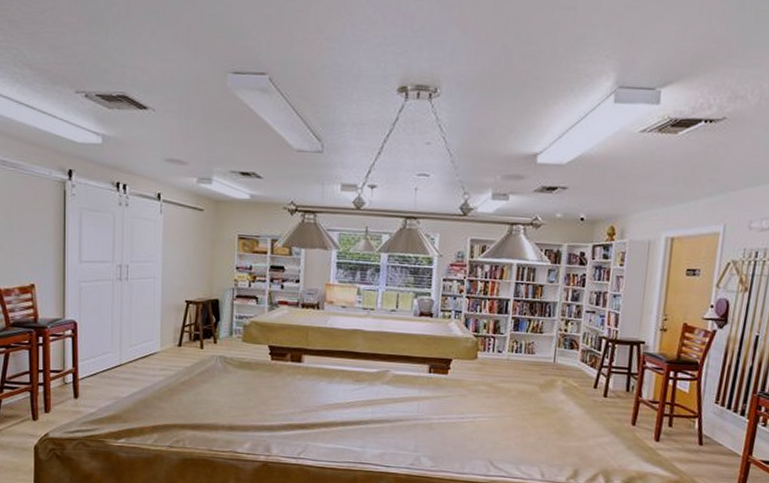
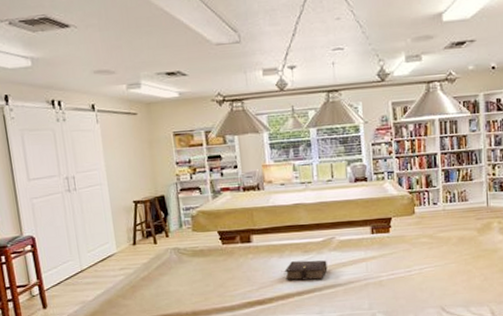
book: none [328,389,378,412] -> present [281,260,328,281]

